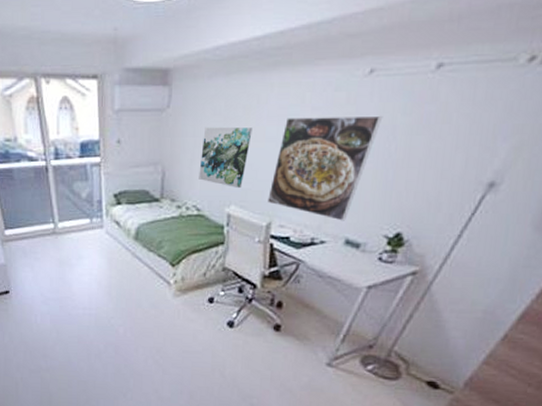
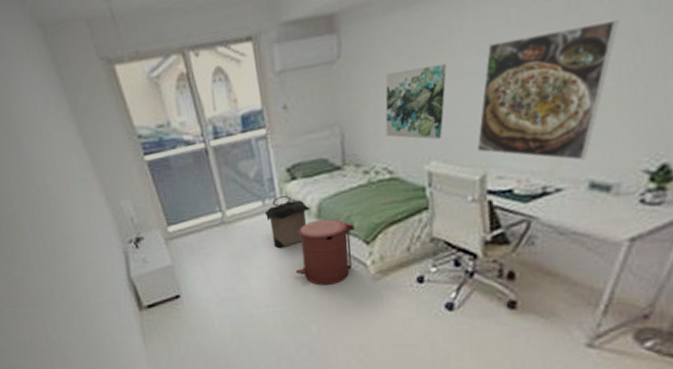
laundry hamper: none [91,217,130,260] -> present [264,196,310,248]
trash can: none [112,241,164,296] -> present [296,218,355,285]

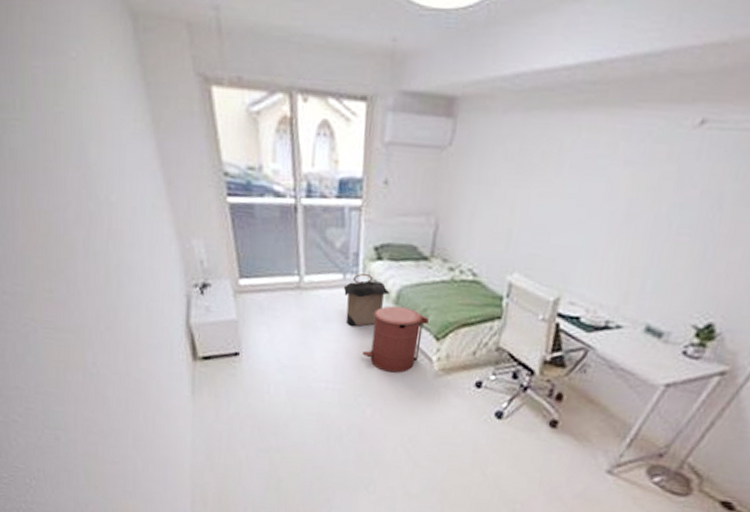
wall art: present [385,64,447,140] -> none [478,173,550,254]
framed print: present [476,19,620,161] -> none [557,171,710,304]

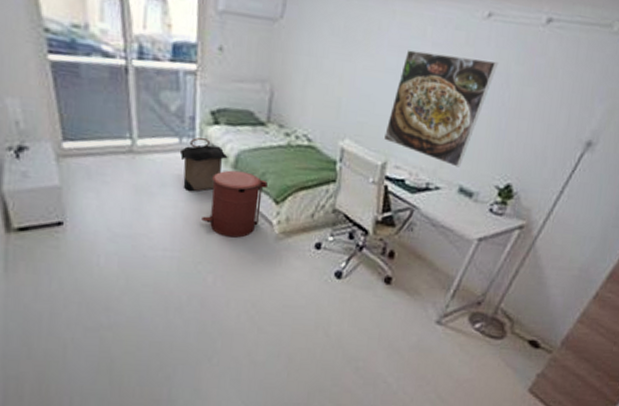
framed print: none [557,171,710,304] -> present [383,50,499,168]

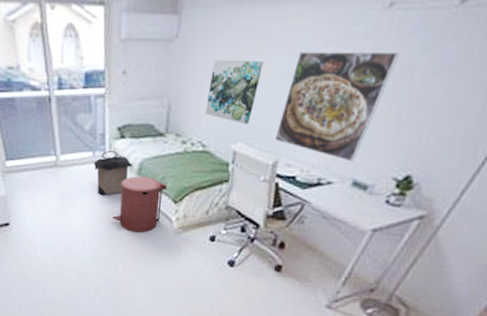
wall art: none [311,46,372,121] -> present [205,59,264,125]

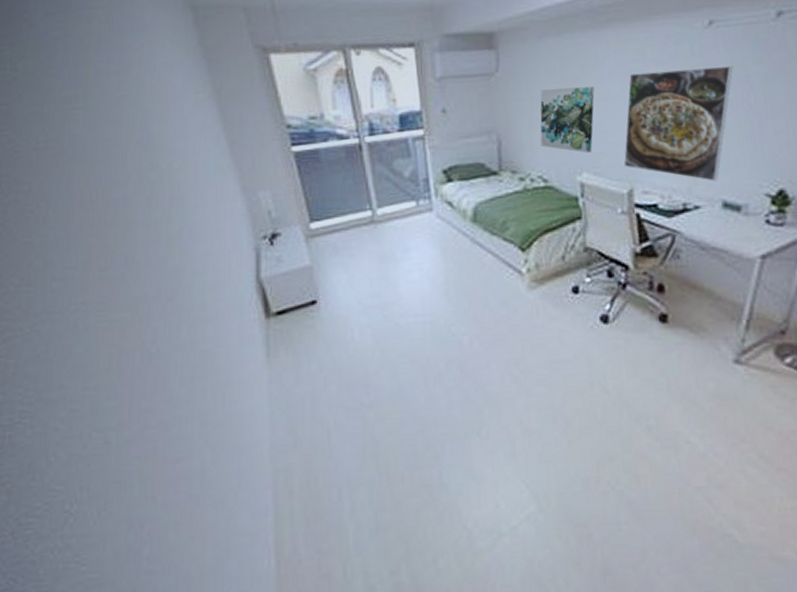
laundry hamper: present [93,151,133,195] -> none [418,197,466,251]
trash can: present [113,176,167,233] -> none [448,223,510,293]

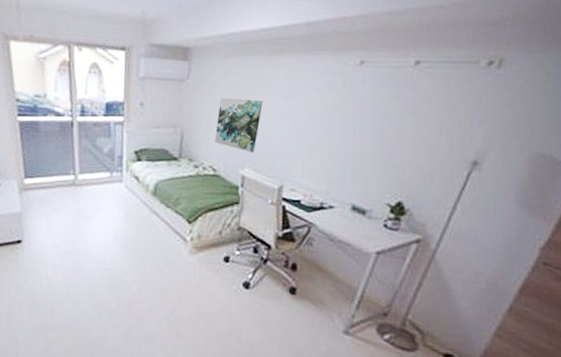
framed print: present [623,65,734,182] -> none [278,95,375,188]

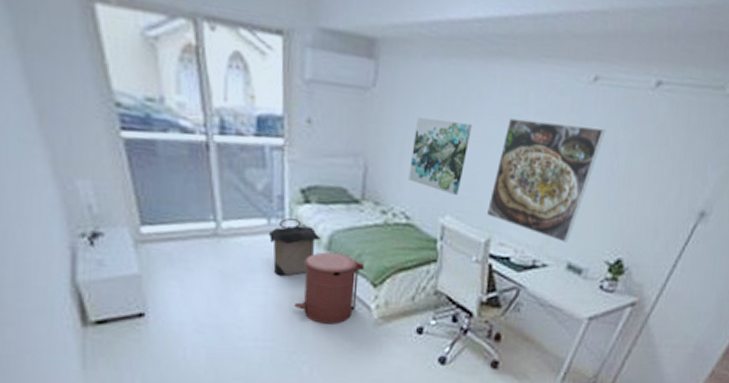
laundry hamper: none [110,172,149,214] -> present [268,218,321,276]
trash can: none [128,196,181,252] -> present [294,252,364,324]
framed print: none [278,95,375,188] -> present [486,118,606,243]

